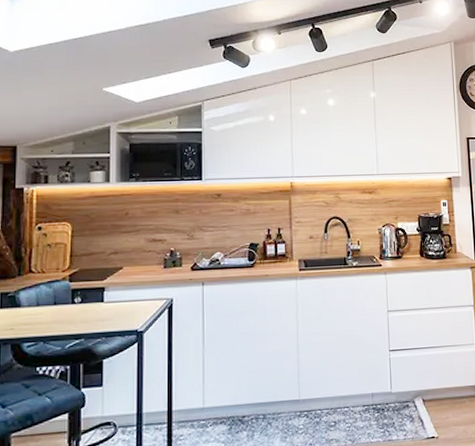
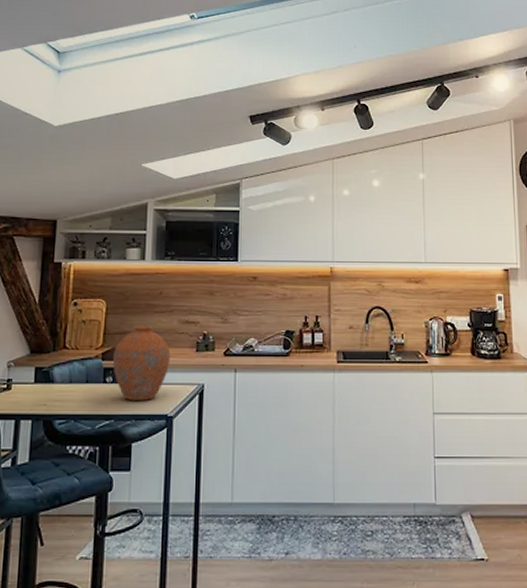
vase: none [81,245,139,319] -> present [113,325,171,400]

